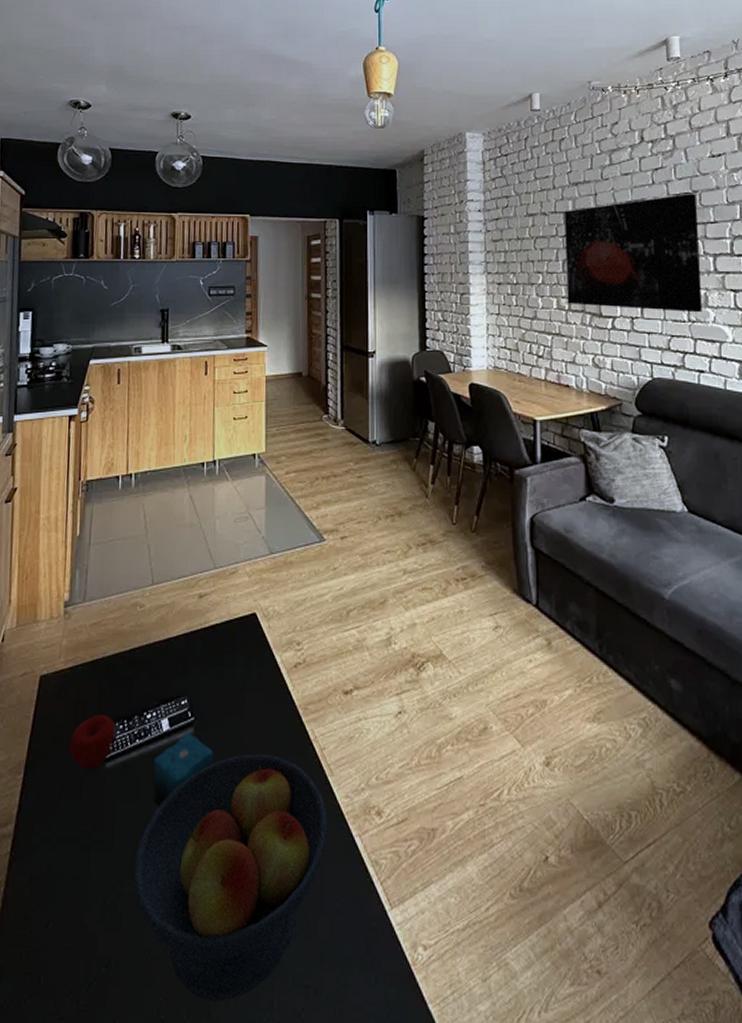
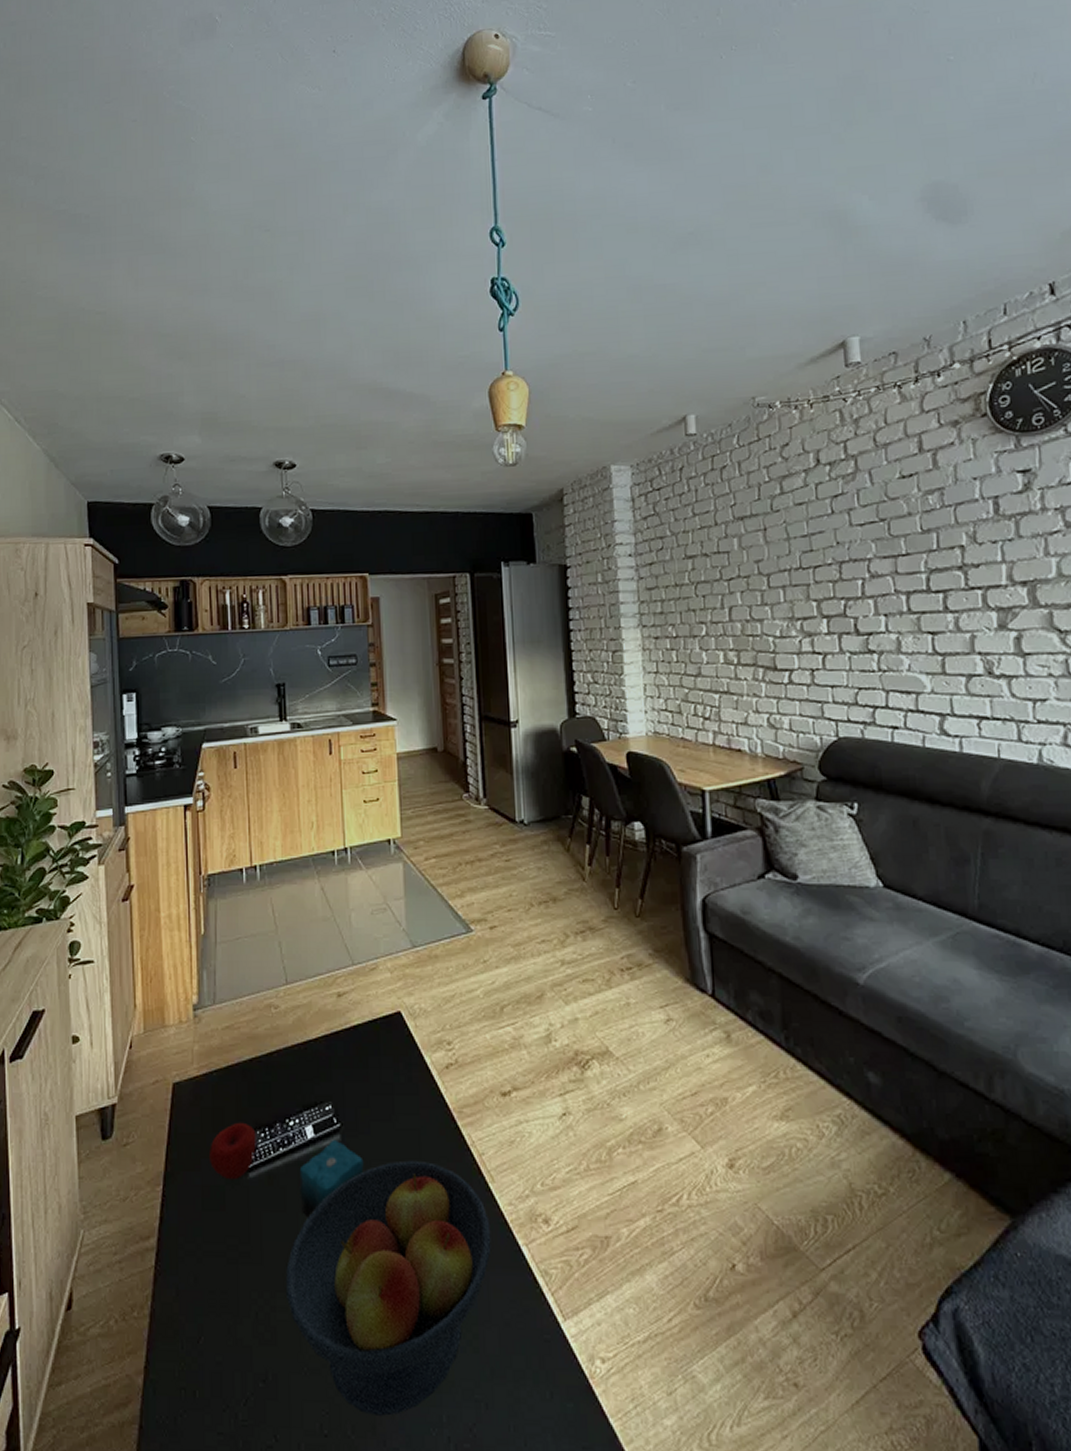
wall art: present [564,194,702,313] -> none [729,522,894,661]

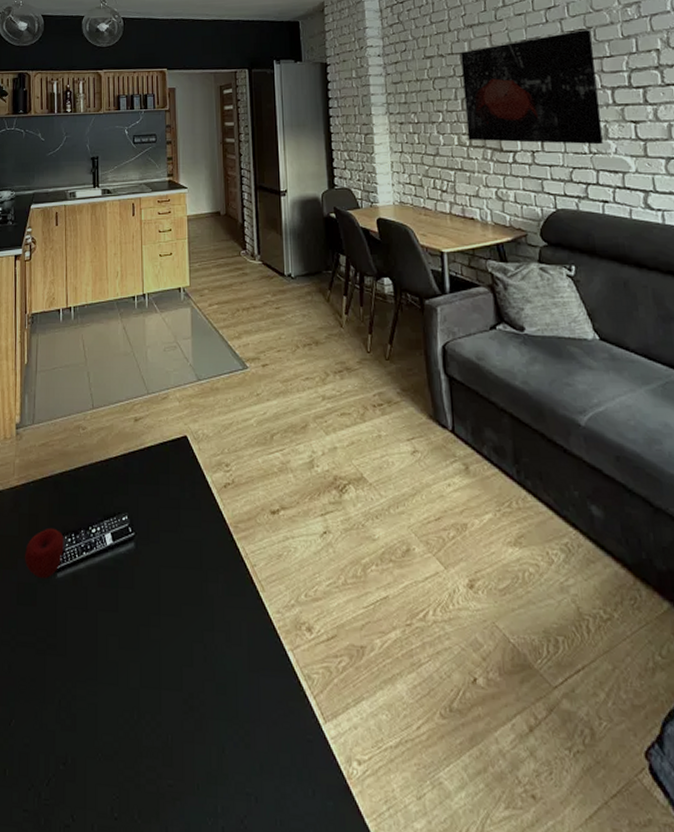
fruit bowl: present [285,1160,492,1416] -> none [84,568,262,804]
candle: present [299,1139,364,1218] -> none [99,546,154,616]
wall art: none [729,522,894,661] -> present [461,30,603,145]

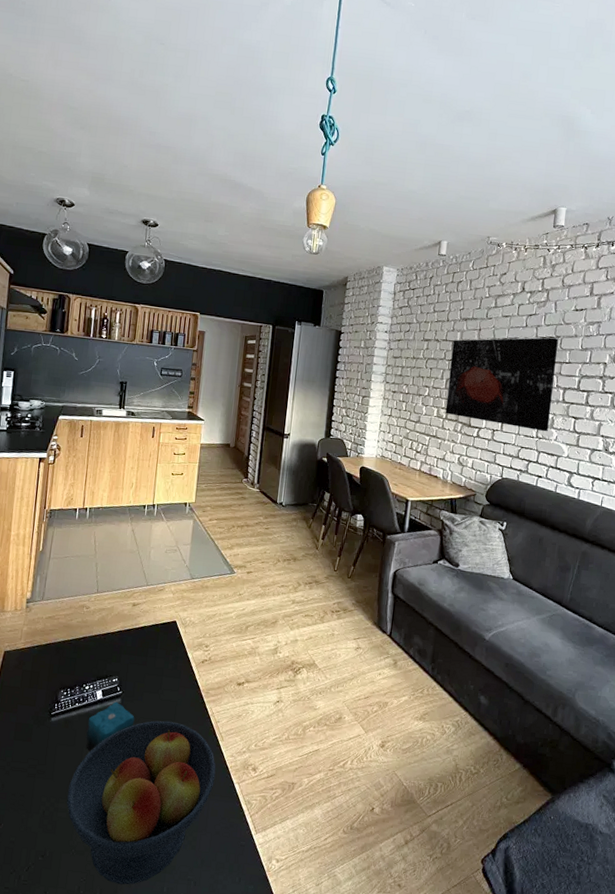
apple: present [24,527,64,579] -> none [23,683,61,722]
fruit bowl: none [84,568,262,804] -> present [66,720,216,885]
candle: none [99,546,154,616] -> present [86,701,135,752]

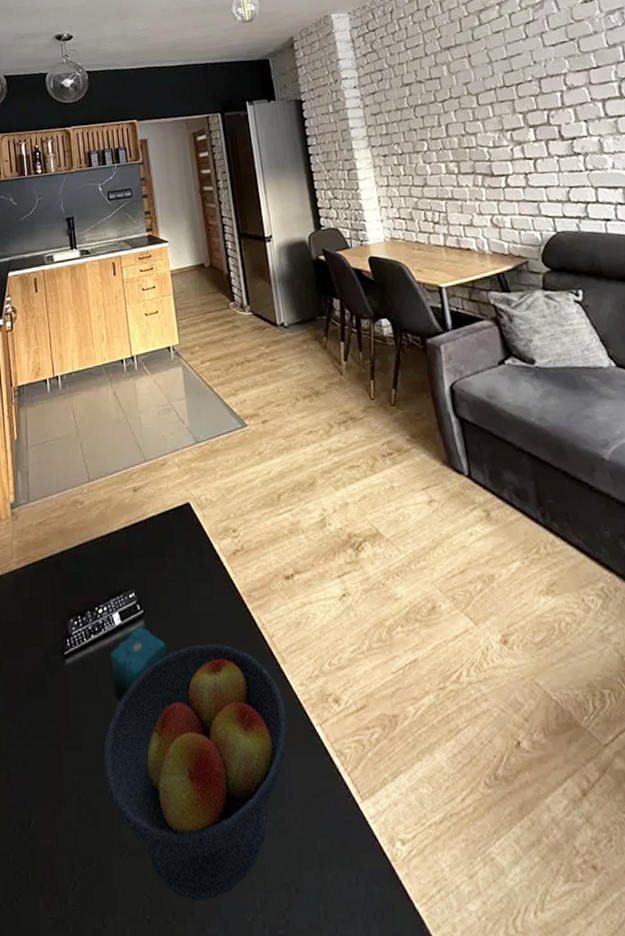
wall art: present [445,337,559,432] -> none [440,41,599,168]

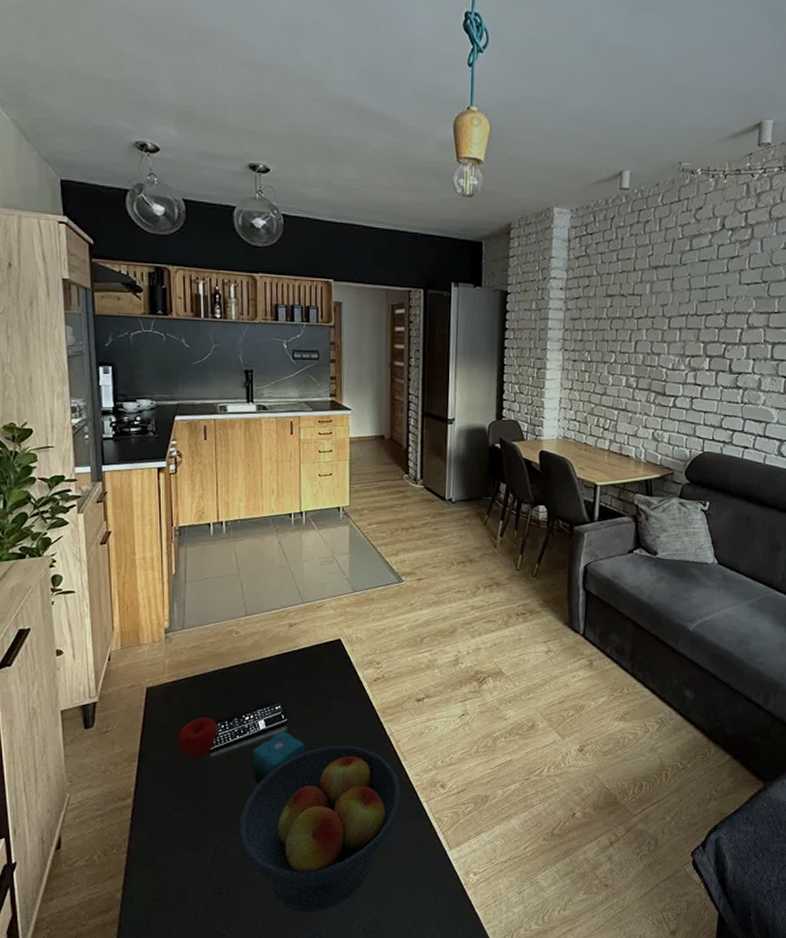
apple: none [29,611,71,667] -> present [177,717,217,758]

